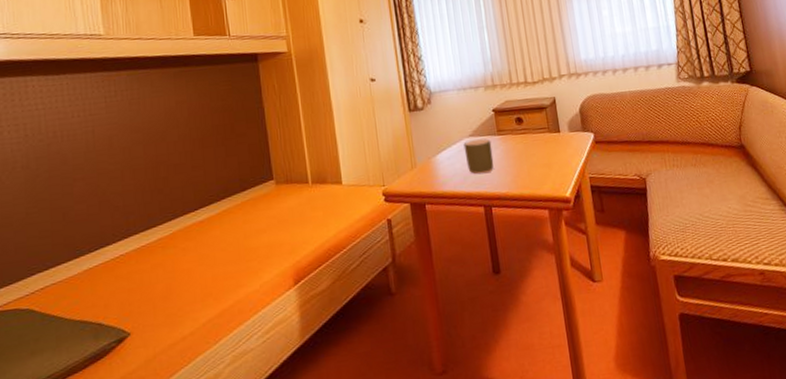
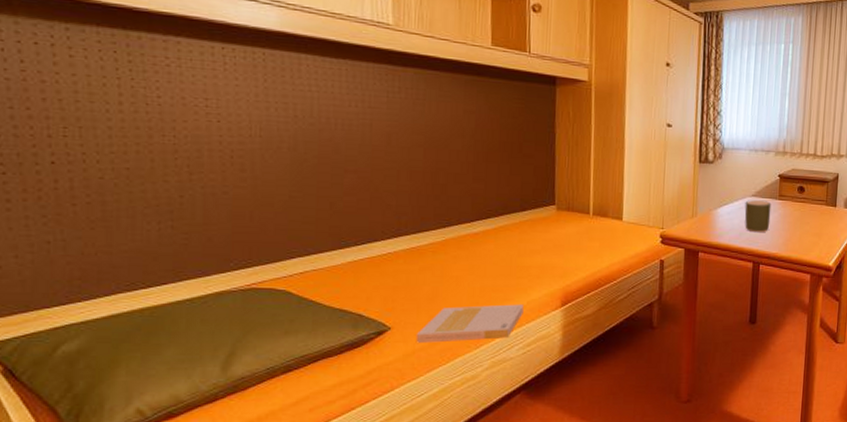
book: none [155,289,258,346] -> present [416,304,524,343]

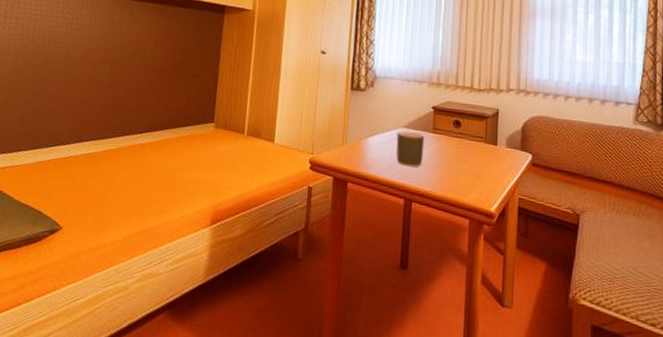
book: present [416,304,524,343] -> none [81,213,177,252]

